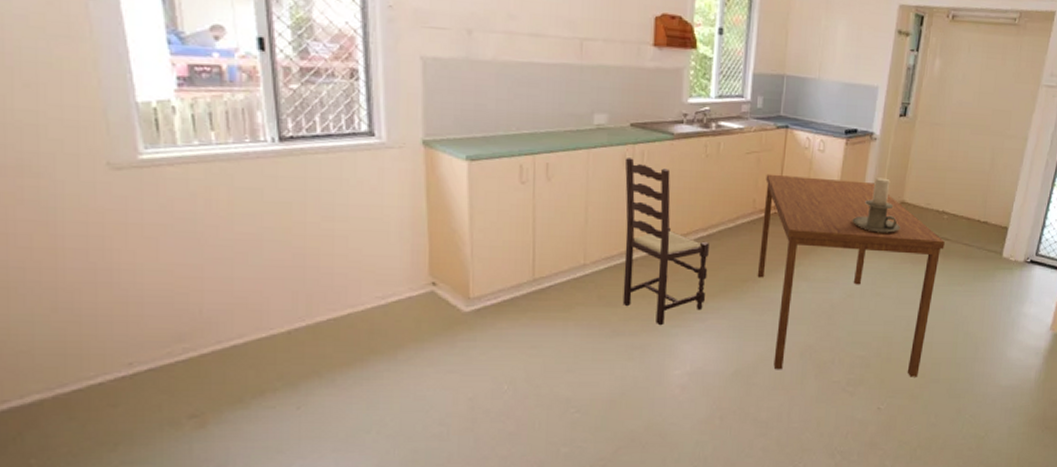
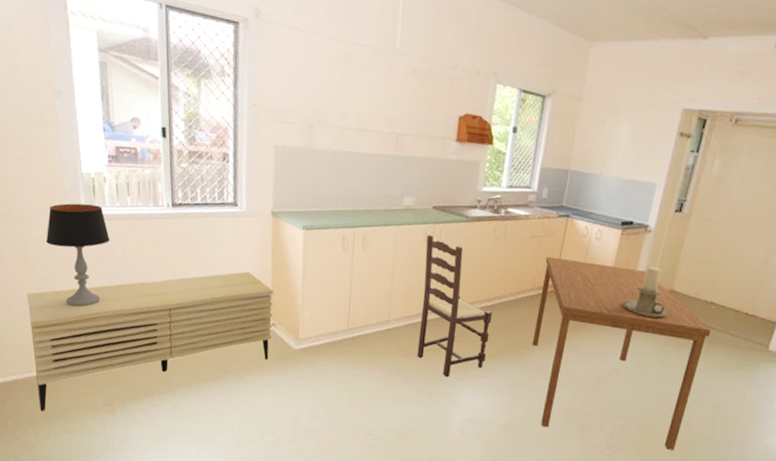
sideboard: none [54,219,432,439] -> present [27,272,274,411]
table lamp: none [83,144,186,287] -> present [46,203,110,307]

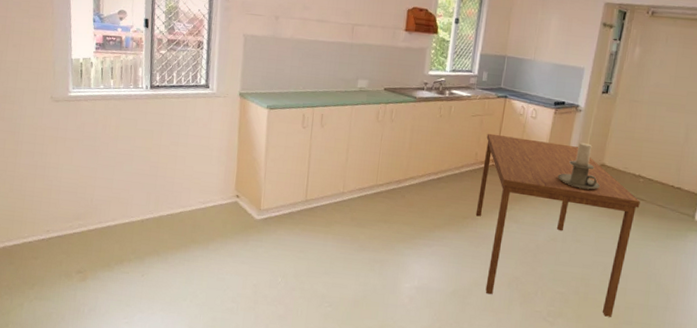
sideboard: present [27,272,274,411] -> none [13,147,239,279]
table lamp: present [46,203,110,307] -> none [35,85,93,180]
dining chair: present [417,235,492,378] -> none [369,114,439,246]

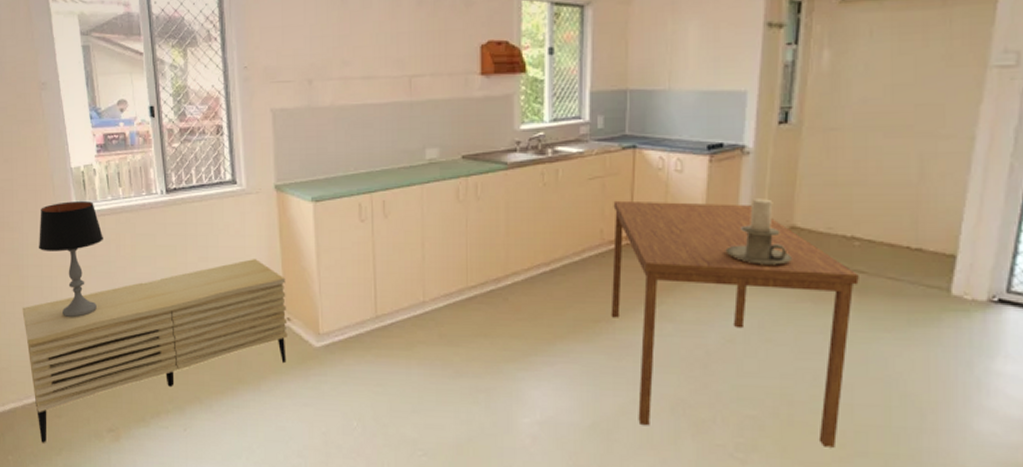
sideboard: none [13,147,239,279] -> present [22,259,288,443]
table lamp: none [35,85,93,180] -> present [39,201,103,318]

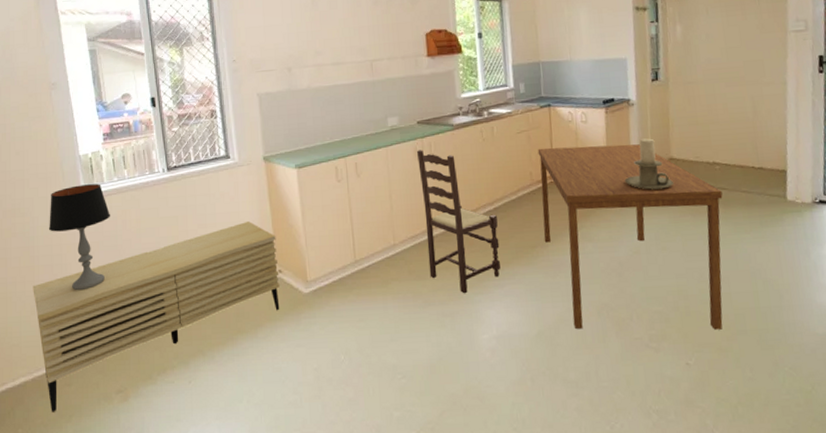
dining chair: none [458,191,553,368] -> present [416,150,500,294]

